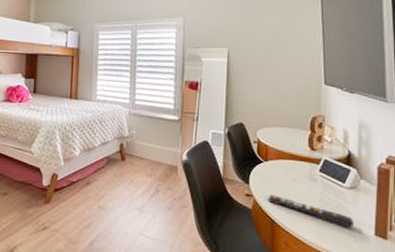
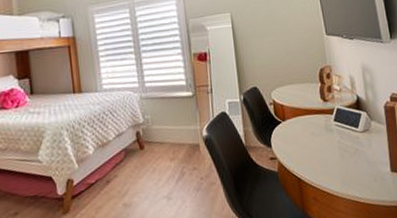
remote control: present [268,194,354,228] -> none [292,153,372,170]

